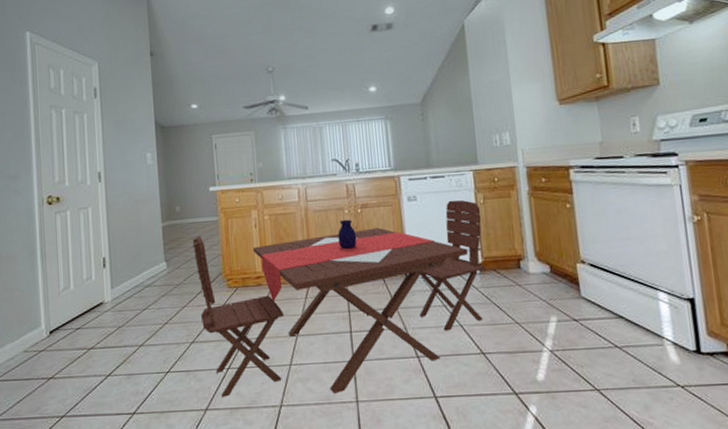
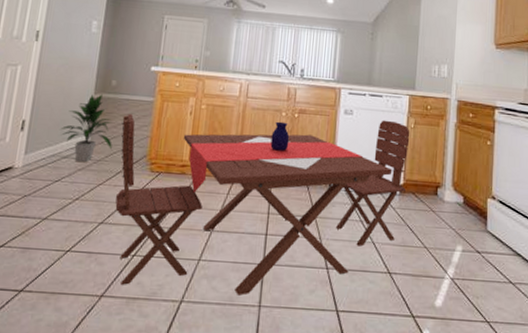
indoor plant: none [138,222,188,289] -> present [60,94,112,163]

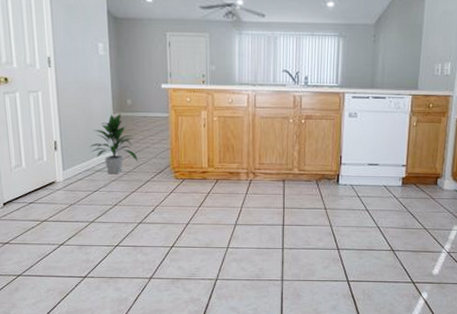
dining set: present [115,114,410,296] -> none [143,120,413,273]

